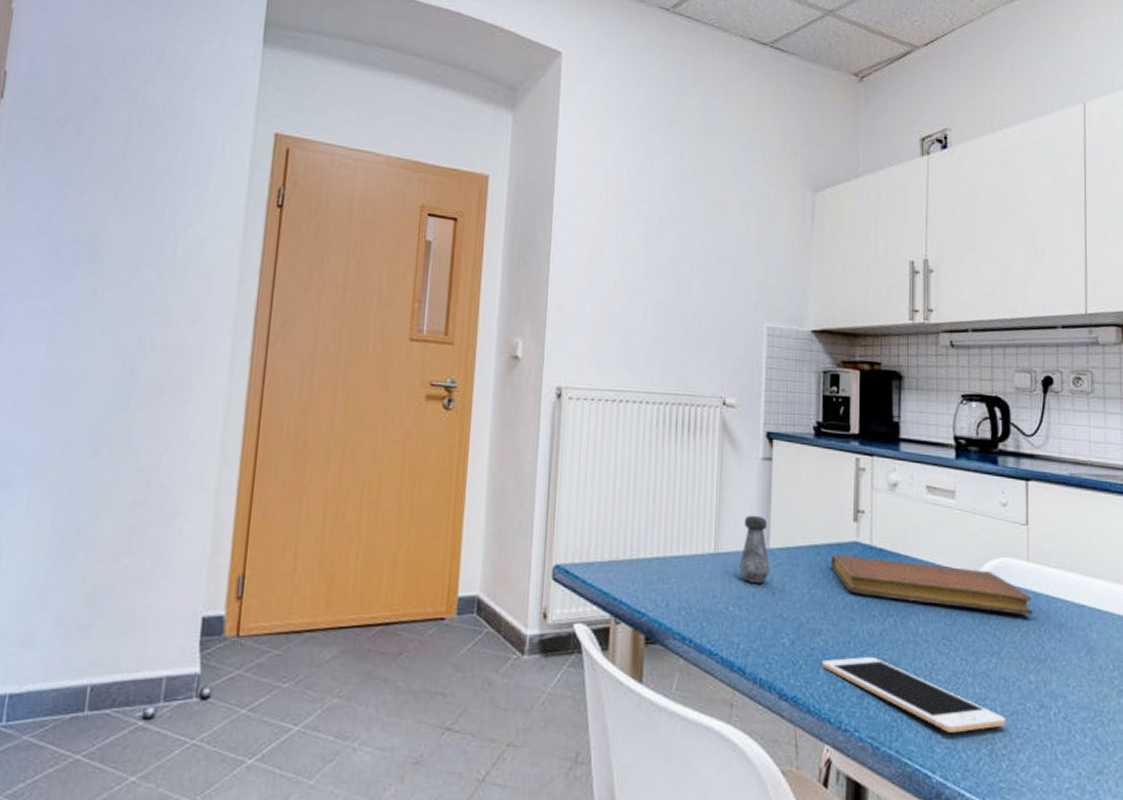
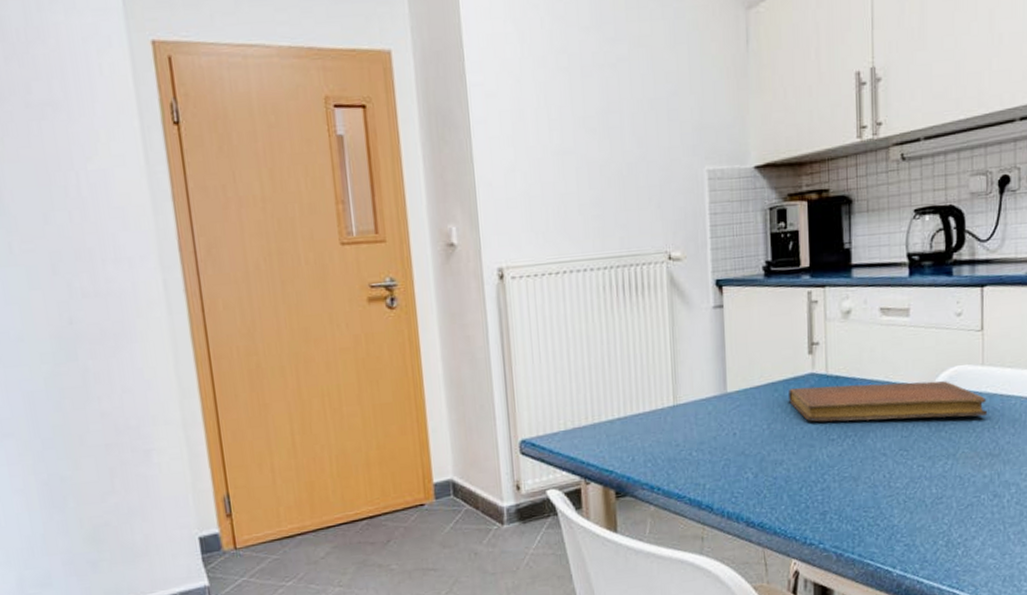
salt shaker: present [739,515,769,584] -> none [699,363,729,428]
cell phone: present [821,656,1007,733] -> none [784,476,962,532]

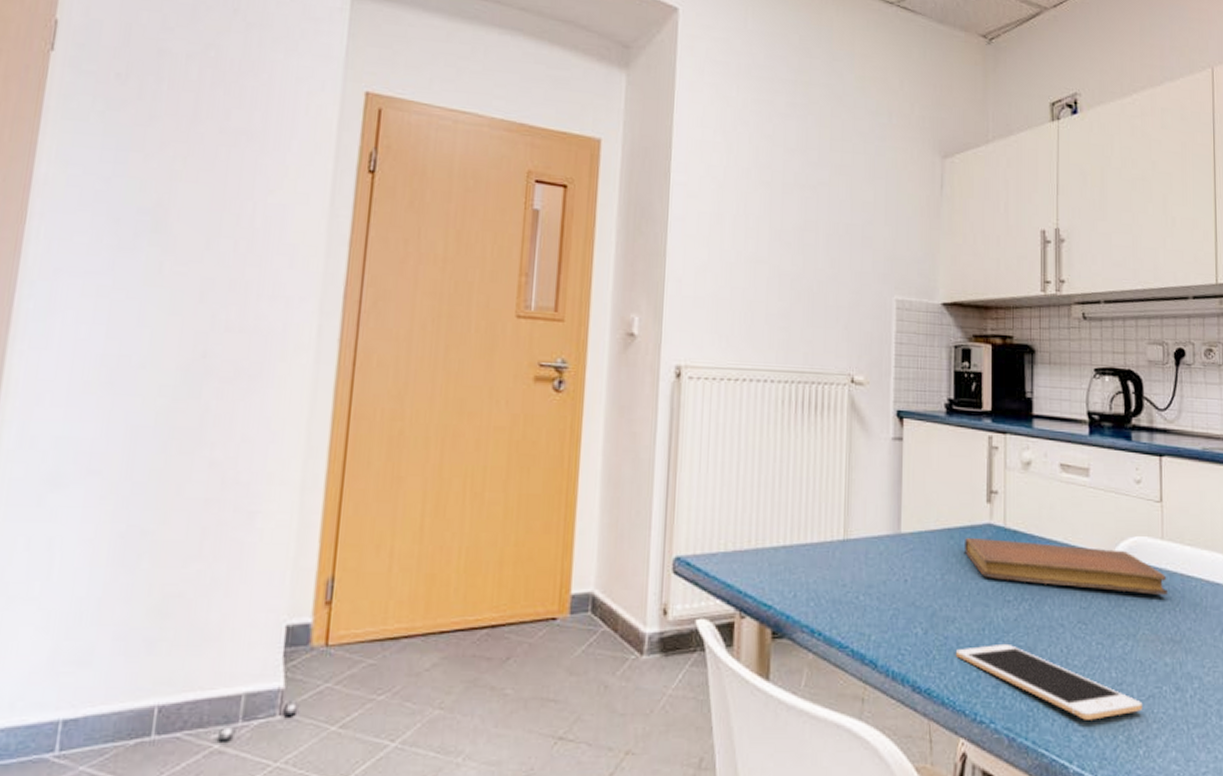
cell phone: none [784,476,962,532] -> present [955,643,1143,720]

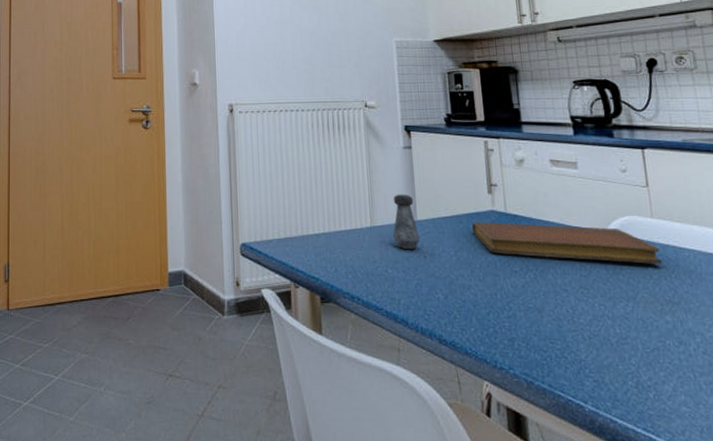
salt shaker: none [870,498,901,571] -> present [393,194,419,250]
cell phone: present [955,643,1143,720] -> none [473,305,649,368]

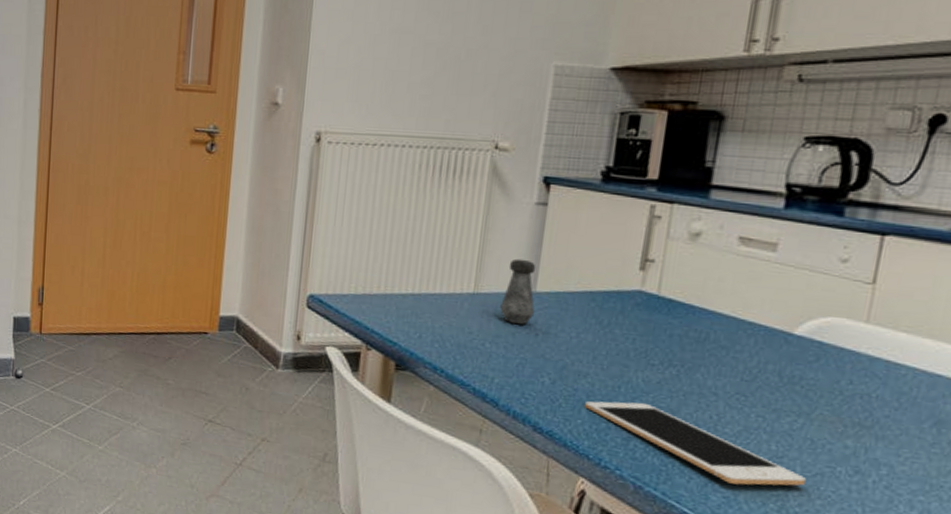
notebook: present [472,222,662,264] -> none [607,302,866,379]
cell phone: none [473,305,649,368] -> present [584,401,807,486]

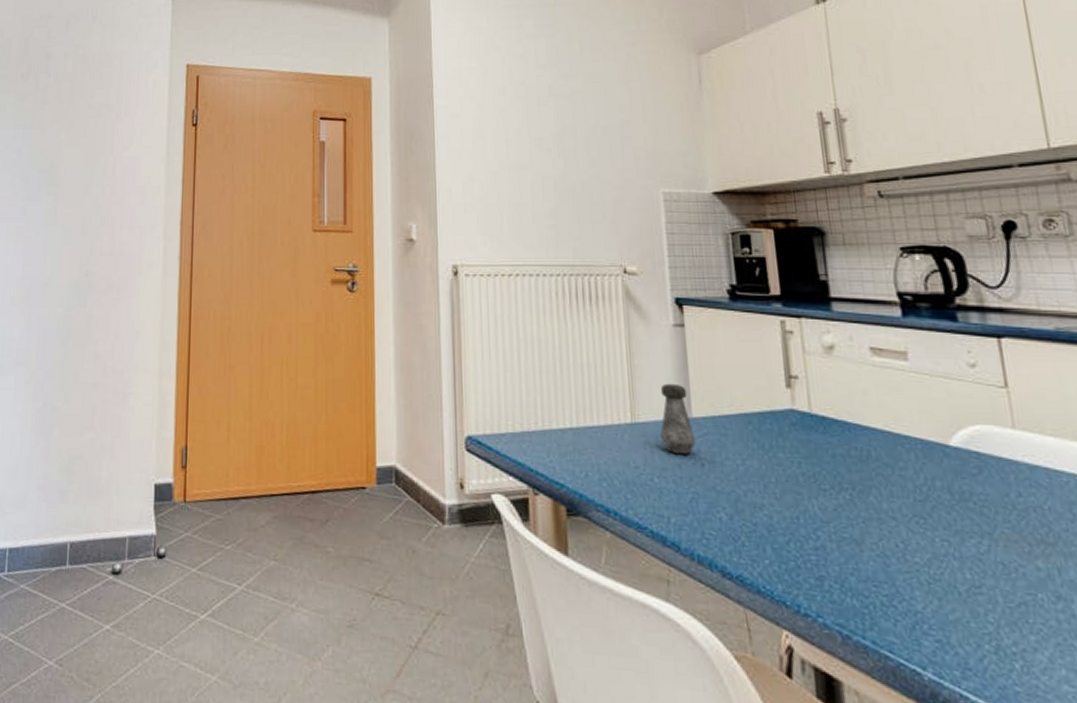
cell phone: present [584,401,807,486] -> none [767,534,1013,625]

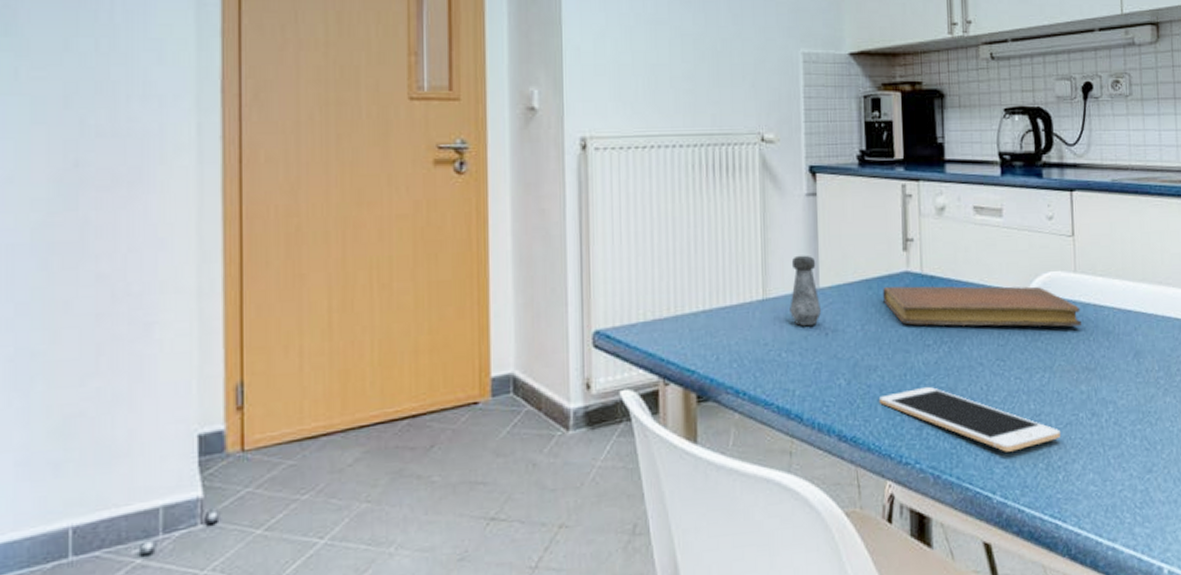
notebook: none [765,424,1029,490] -> present [883,286,1081,327]
cell phone: none [767,534,1013,625] -> present [878,386,1061,452]

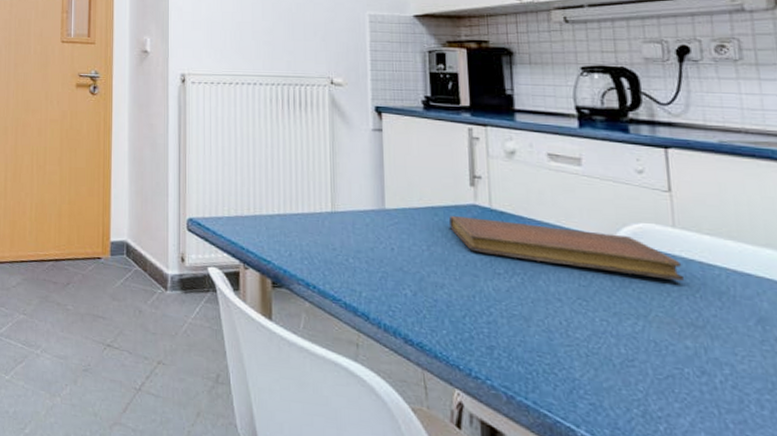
salt shaker: present [790,255,821,326] -> none [356,179,387,240]
cell phone: present [878,386,1061,452] -> none [445,310,661,391]

